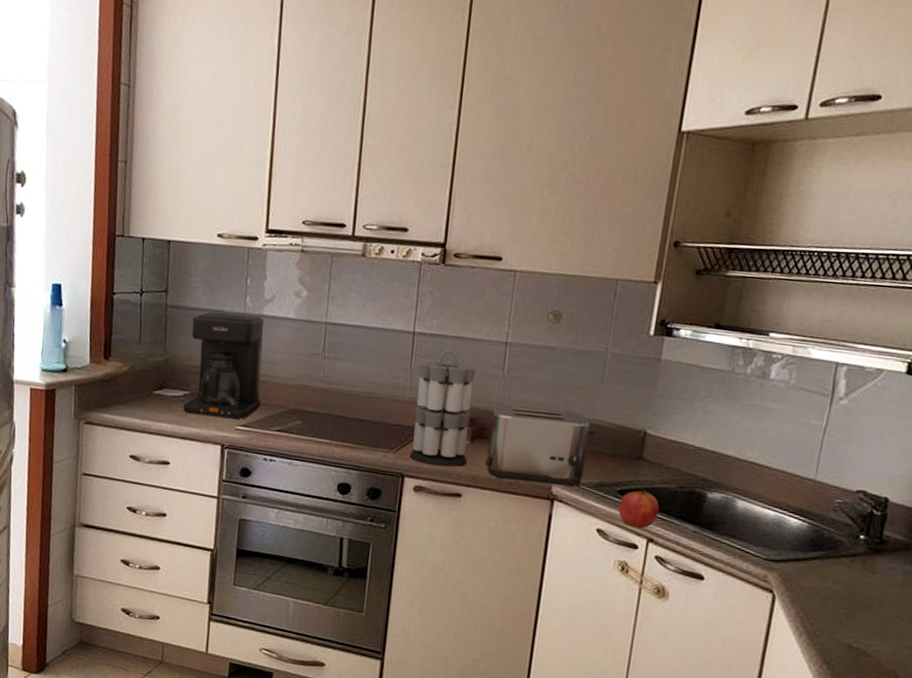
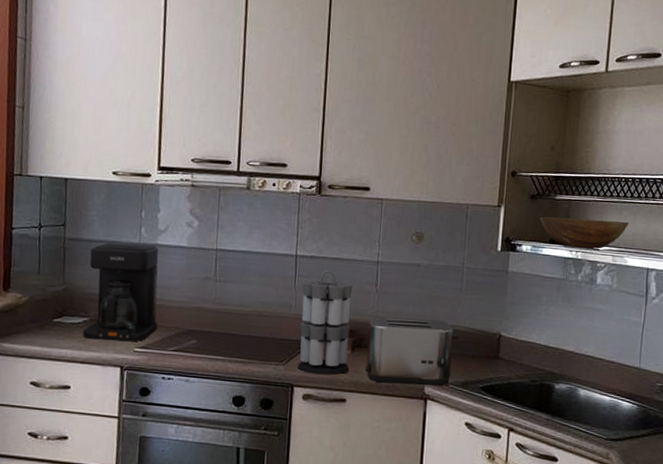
fruit: present [618,490,660,529] -> none [482,385,516,420]
bowl: none [705,297,819,338] -> present [540,217,630,249]

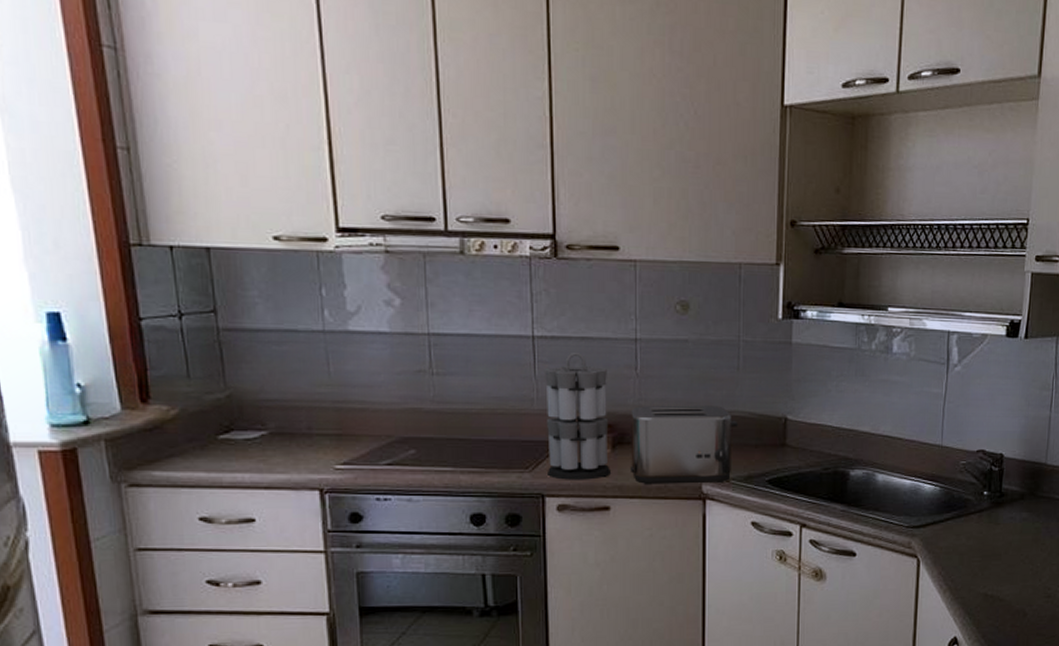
coffee maker: present [83,242,159,342] -> none [257,331,362,458]
bowl: present [540,217,630,249] -> none [826,275,928,311]

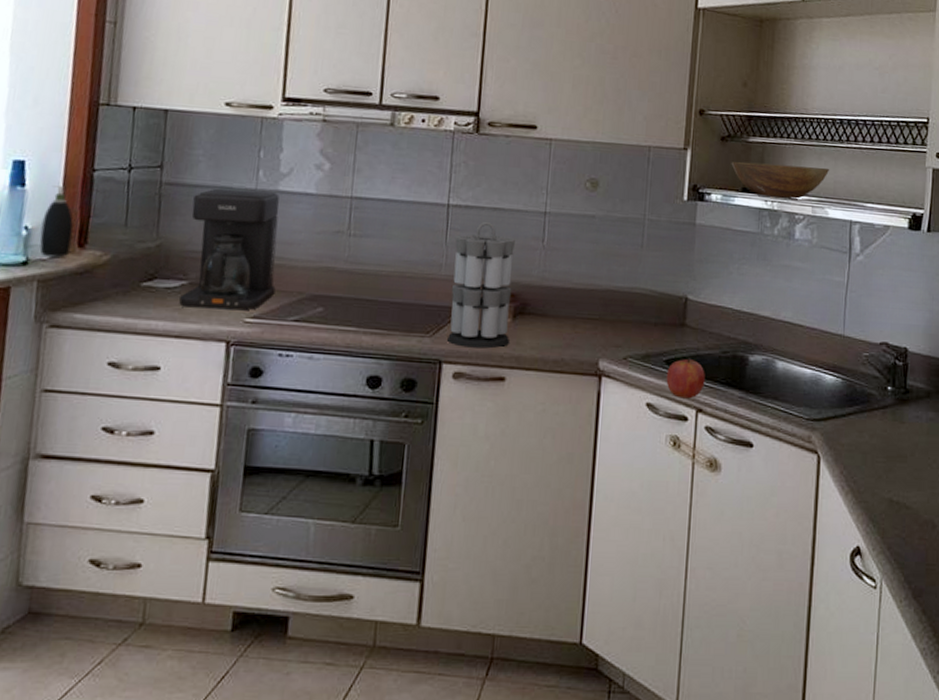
soap dispenser: none [95,338,133,416] -> present [39,186,74,258]
coffee maker: none [257,331,362,458] -> present [179,188,280,310]
toaster: present [629,405,739,486] -> none [528,277,639,361]
fruit: none [769,476,808,515] -> present [666,358,705,399]
bowl: none [826,275,928,311] -> present [731,162,830,199]

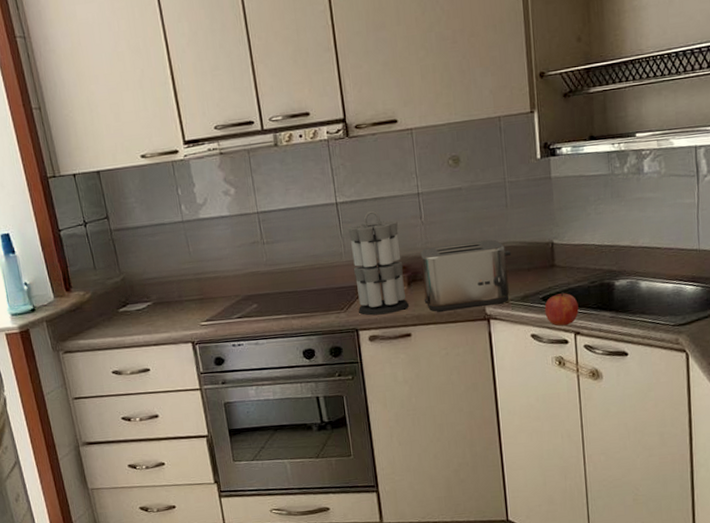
soap dispenser: present [39,186,74,258] -> none [34,247,62,303]
coffee maker: present [179,188,280,310] -> none [138,221,218,322]
toaster: none [528,277,639,361] -> present [420,239,512,313]
bowl: present [731,162,830,199] -> none [576,101,671,141]

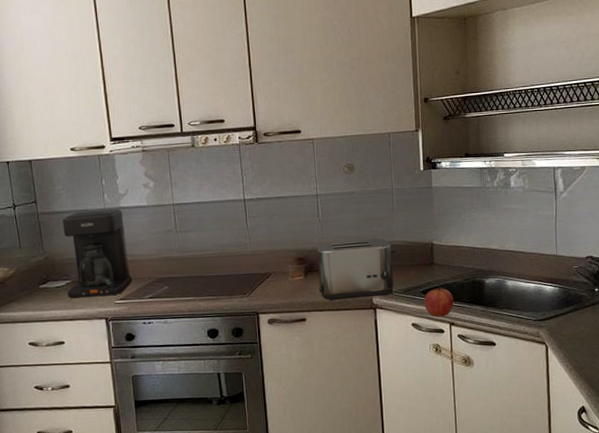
coffee maker: none [138,221,218,322] -> present [62,209,132,299]
spice rack: present [347,211,409,316] -> none [253,208,305,301]

